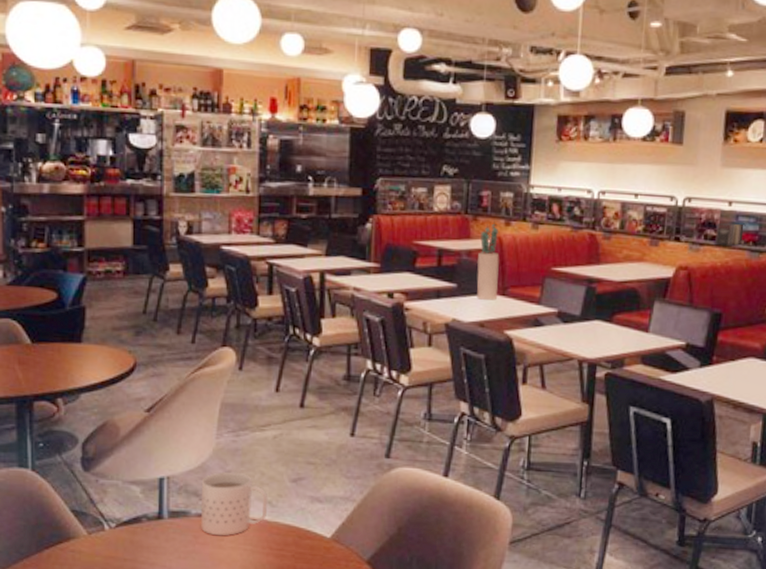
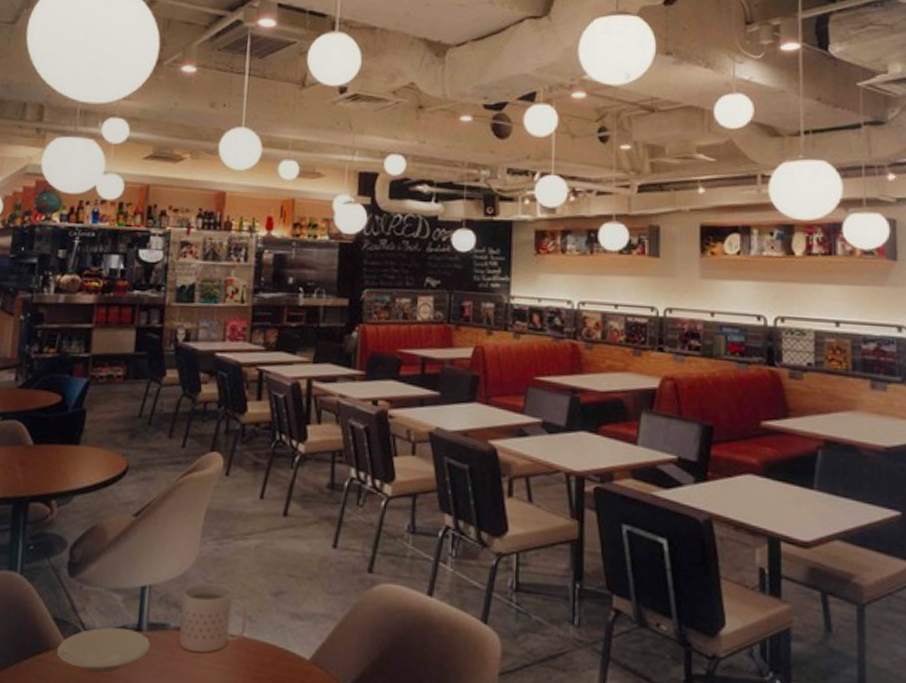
saucer: none [77,516,174,558] -> present [56,627,152,673]
vase: present [477,220,500,301] -> none [460,330,482,410]

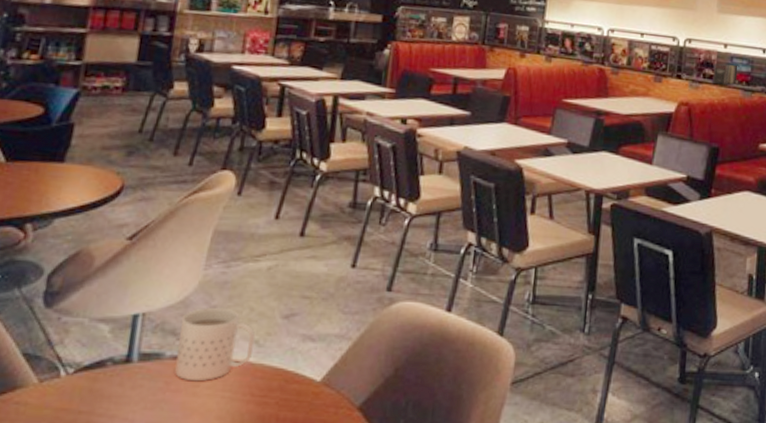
saucer: present [56,627,152,673] -> none [24,359,143,409]

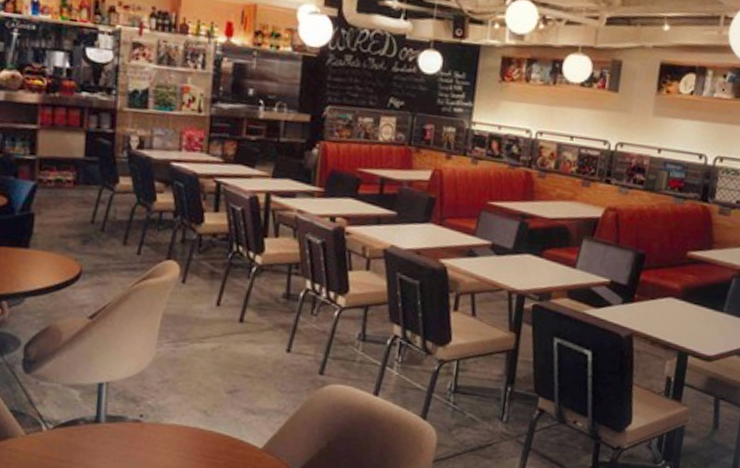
mug: present [175,307,255,382] -> none [137,380,203,442]

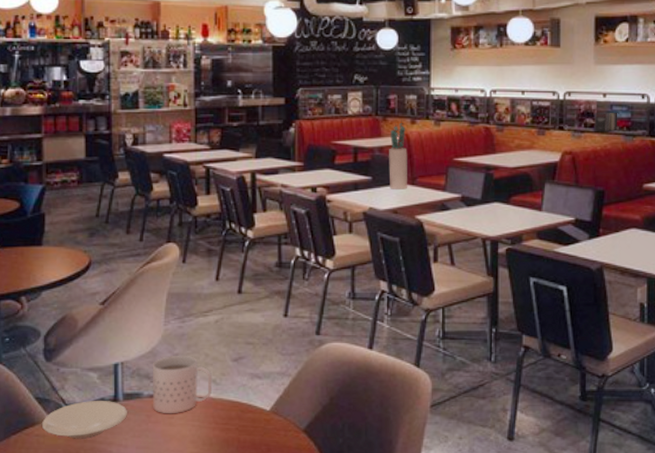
saucer: none [14,419,110,458] -> present [41,400,128,439]
mug: none [137,380,203,442] -> present [152,355,213,414]
vase: none [415,153,440,230] -> present [389,120,408,191]

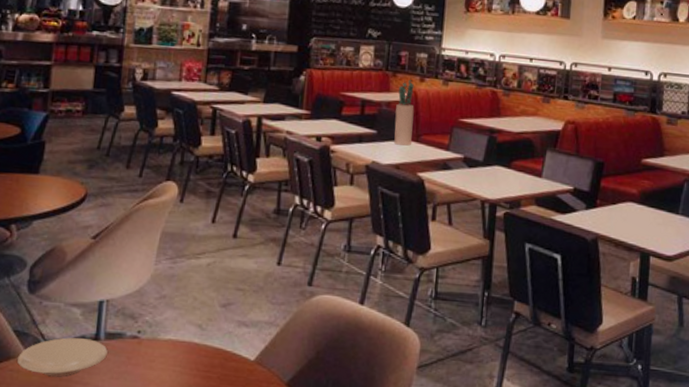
mug: present [152,355,213,414] -> none [134,296,198,358]
books: present [594,112,619,131] -> none [597,85,623,105]

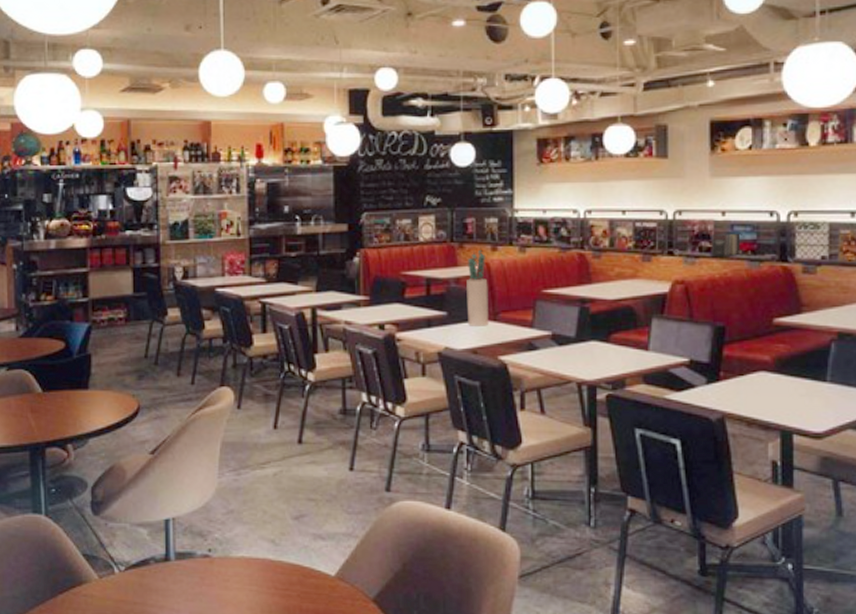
saucer: present [16,337,109,377] -> none [89,558,181,601]
books: none [597,85,623,105] -> present [711,233,742,256]

